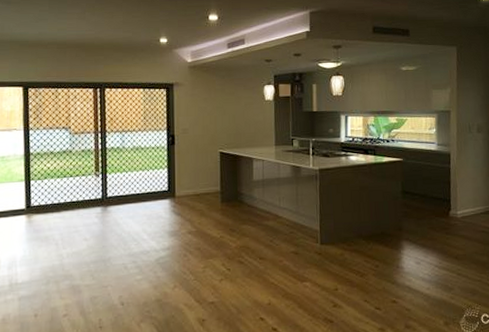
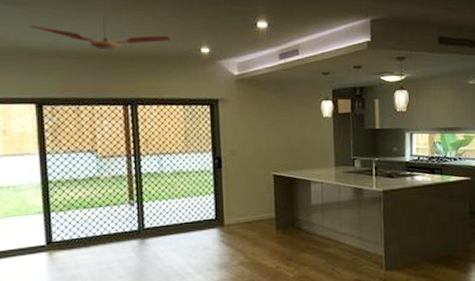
ceiling fan: none [21,9,134,41] -> present [30,13,170,51]

